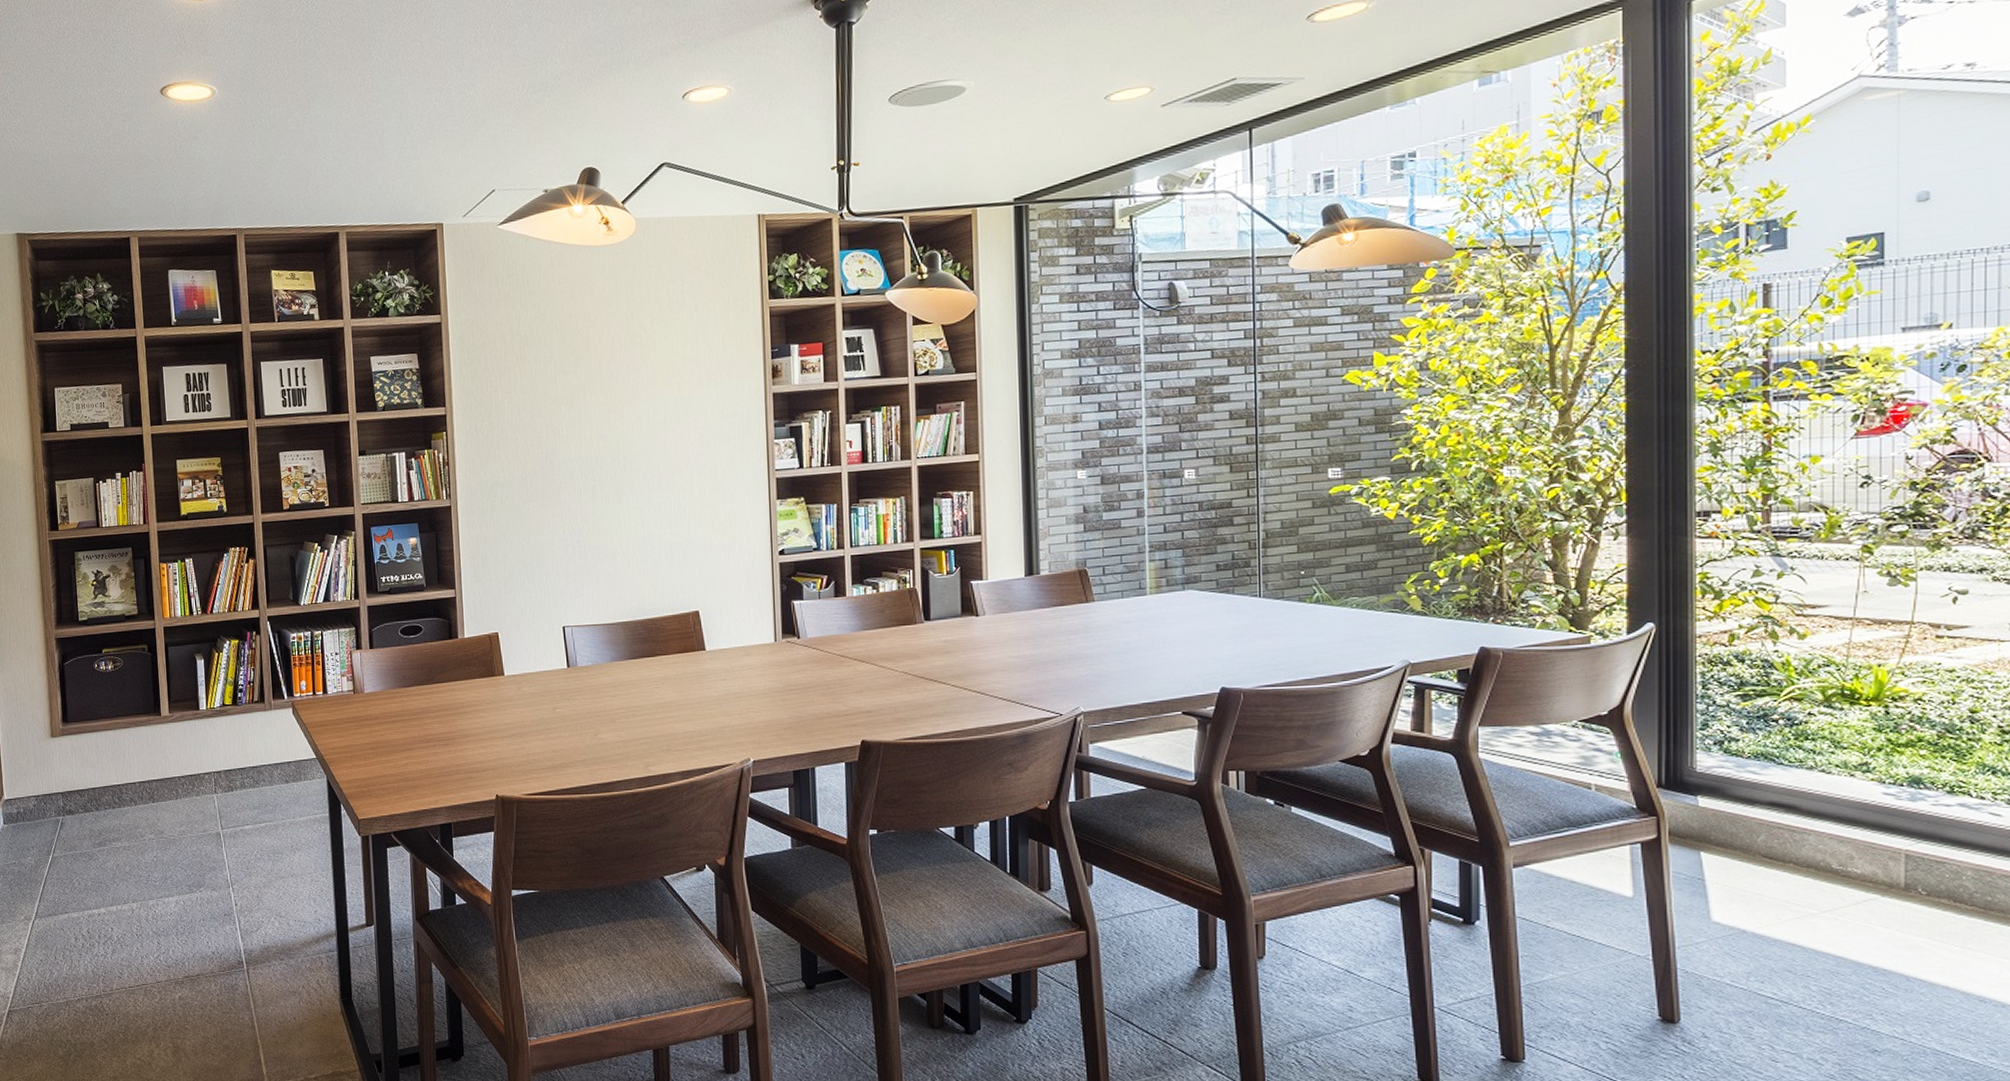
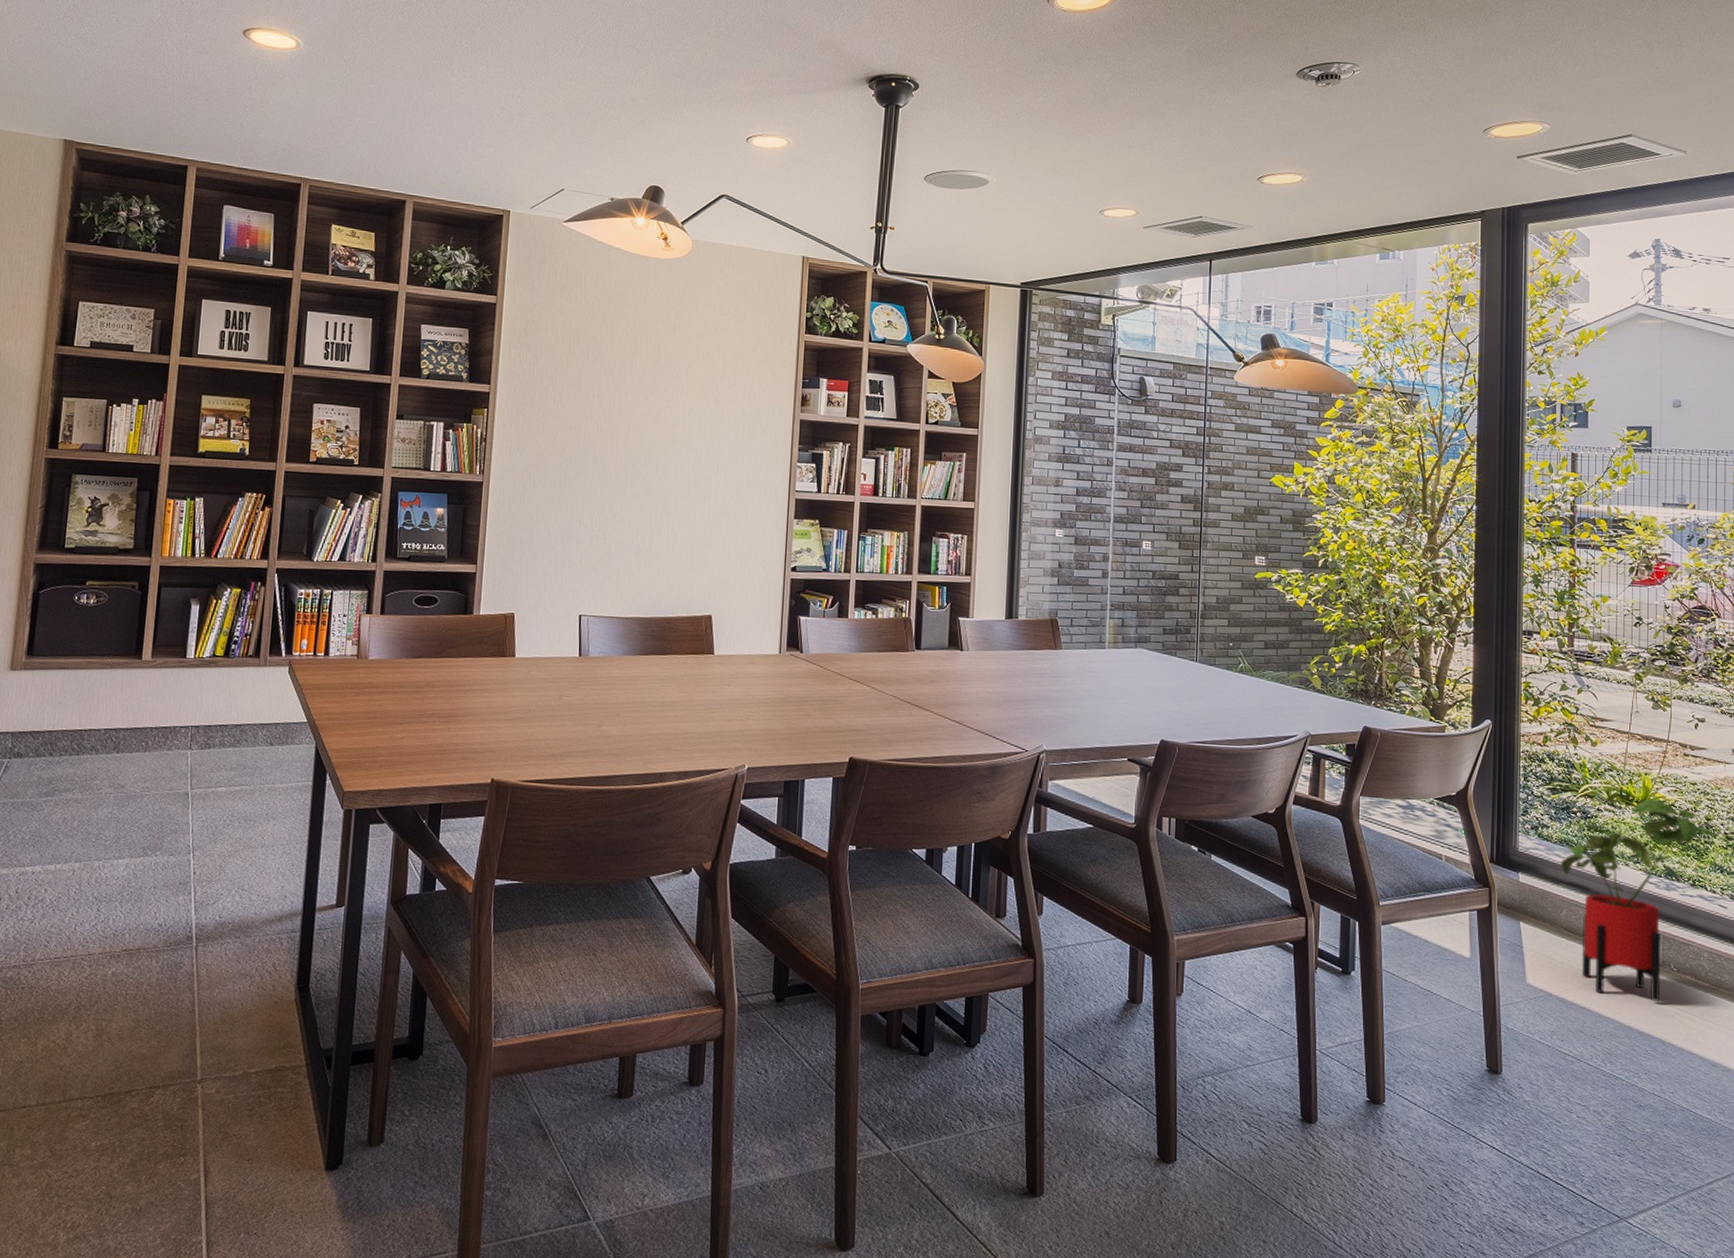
house plant: none [1756,694,1992,931] -> present [1560,798,1720,1001]

